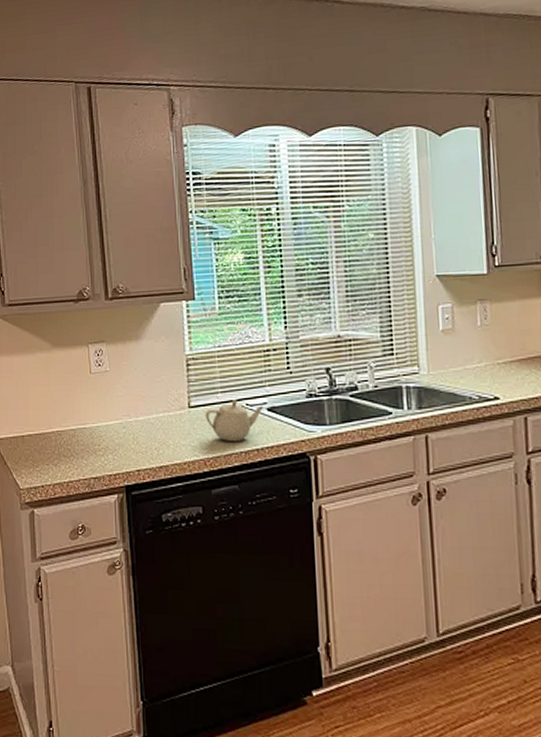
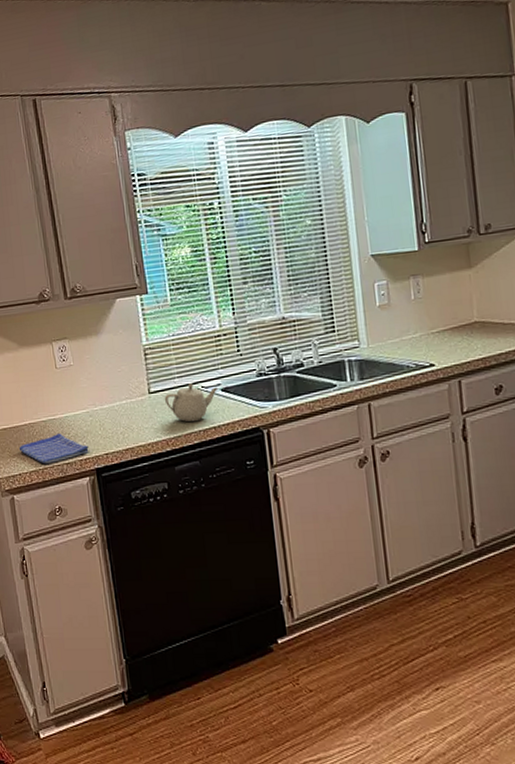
dish towel: none [43,443,119,477] -> present [18,433,89,464]

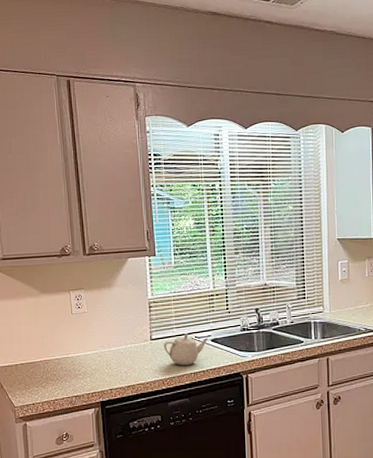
dish towel: present [18,433,89,464] -> none [34,369,96,396]

